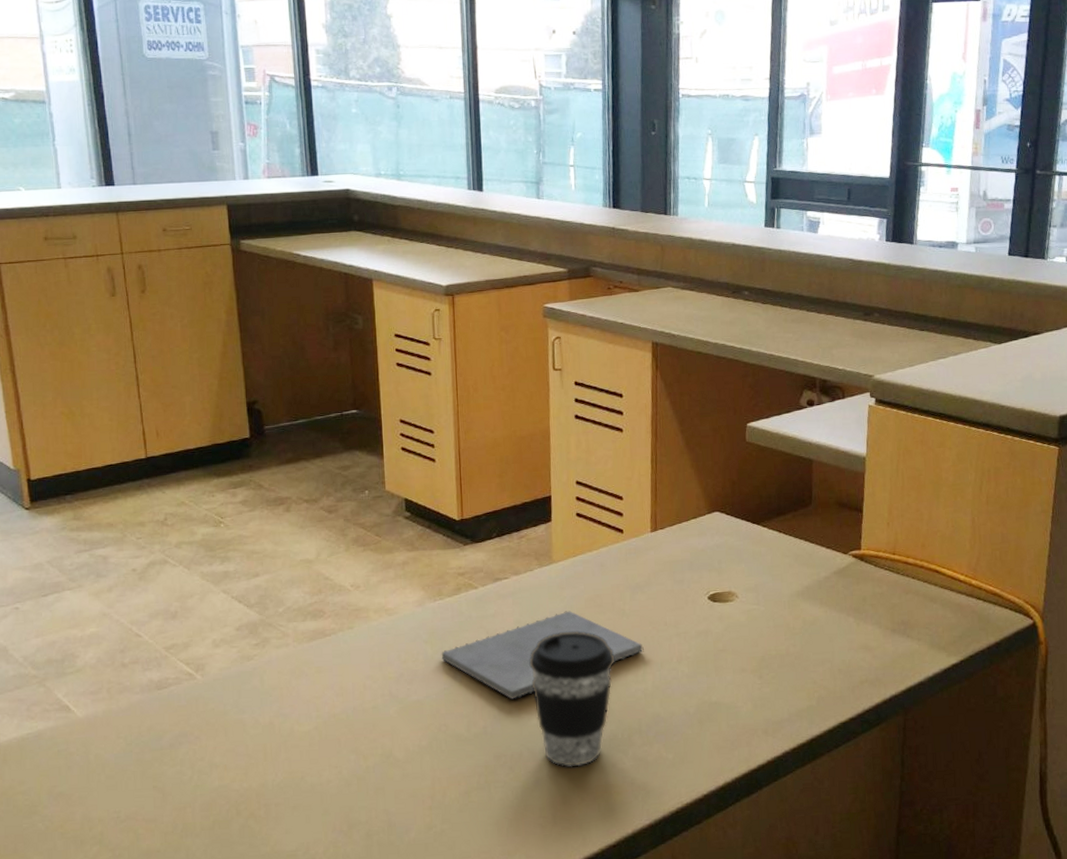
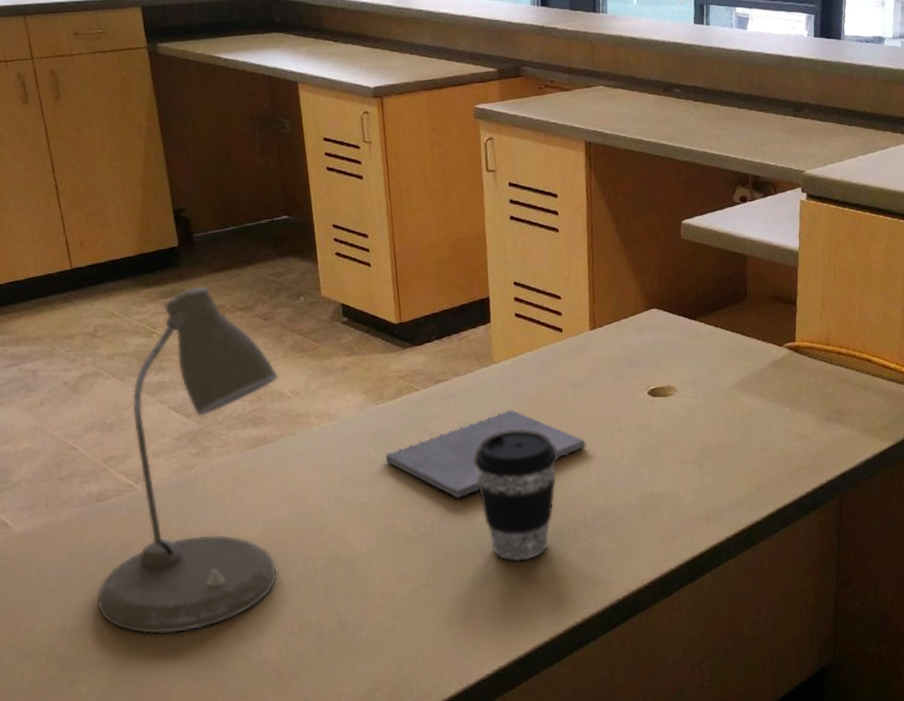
desk lamp: none [151,478,340,826] -> present [97,287,279,634]

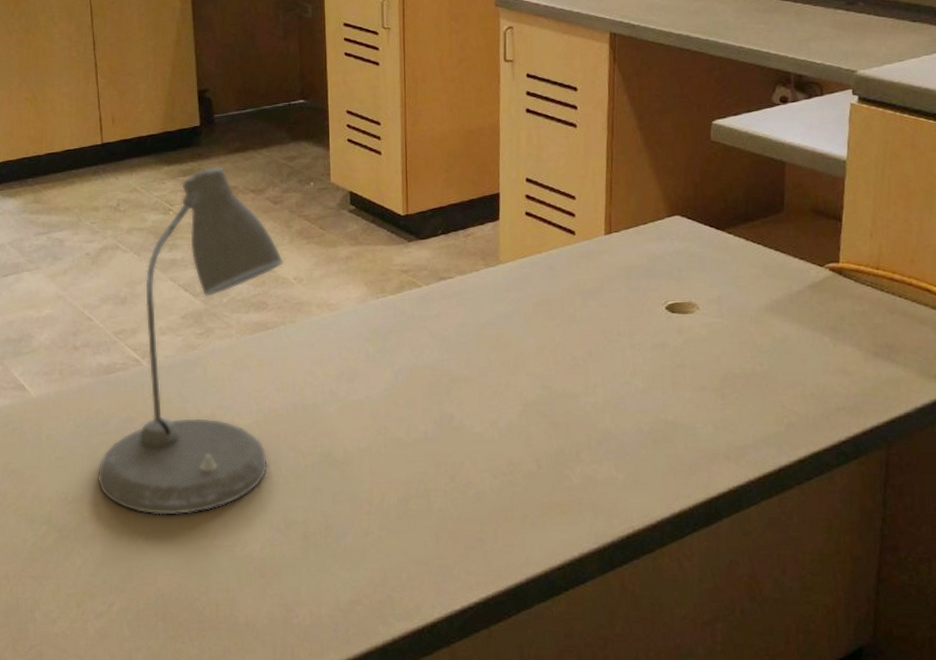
notepad: present [385,410,587,498] -> none [382,315,595,405]
coffee cup: present [473,429,559,562] -> none [473,336,564,481]

